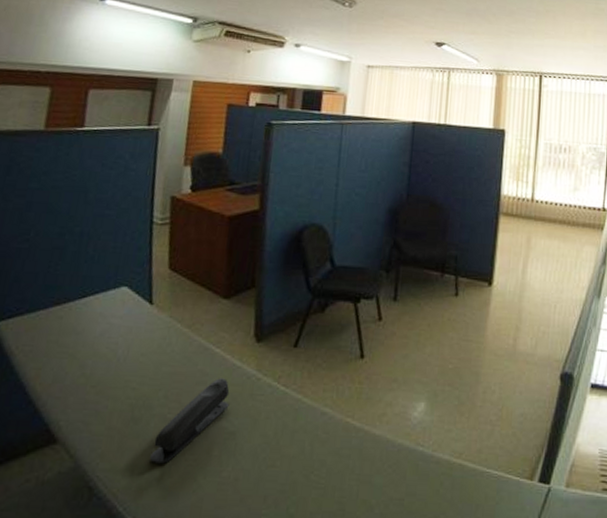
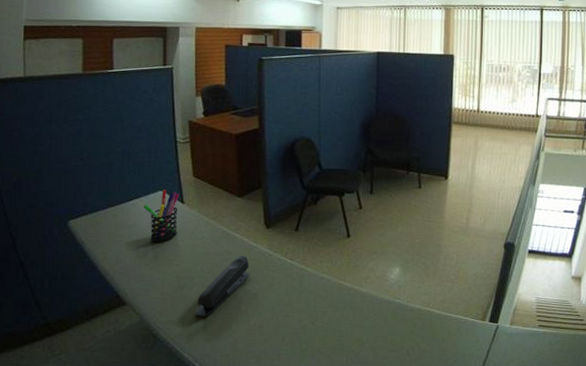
pen holder: none [99,285,148,357] -> present [144,190,179,243]

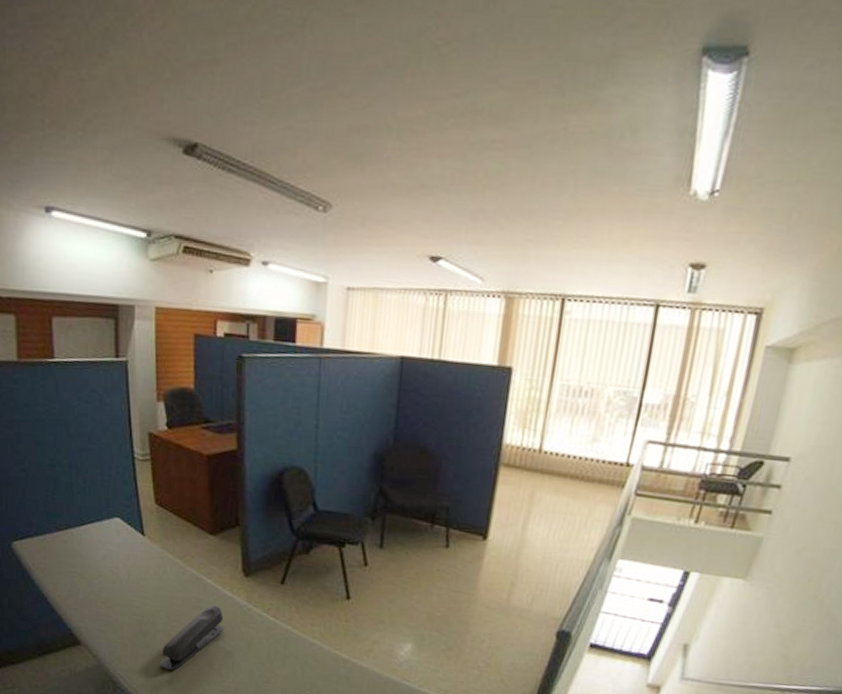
pen holder: present [144,190,179,243] -> none [97,517,138,580]

